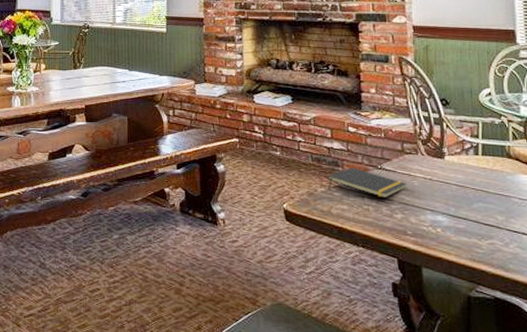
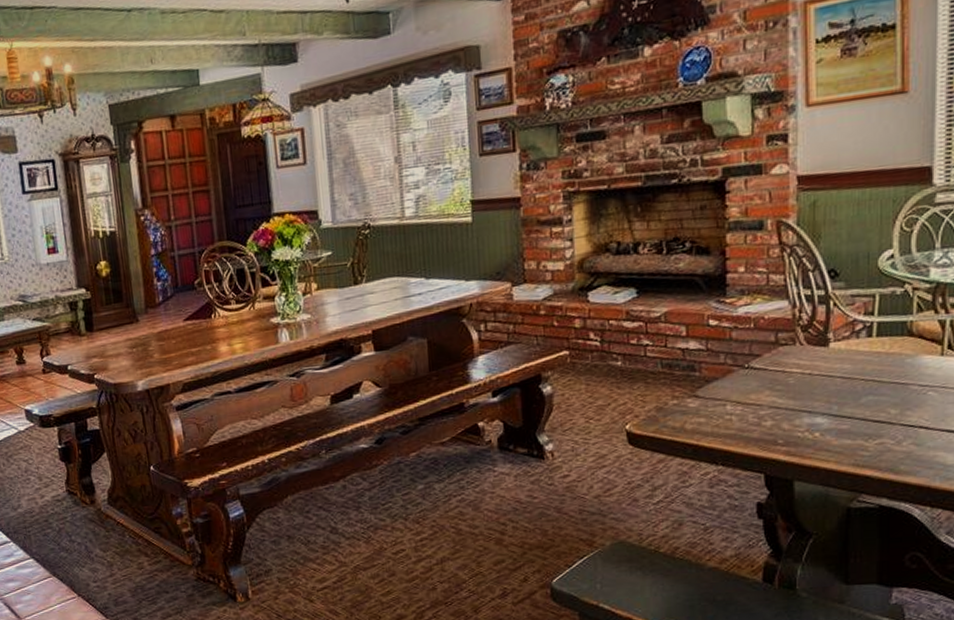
notepad: present [327,167,407,199] -> none [681,369,780,404]

